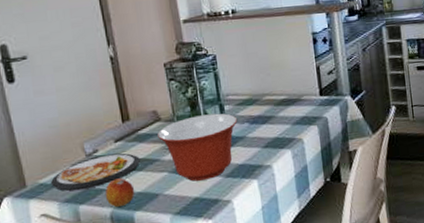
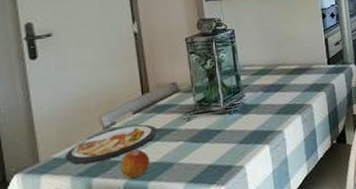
mixing bowl: present [157,113,238,182] -> none [176,83,253,149]

